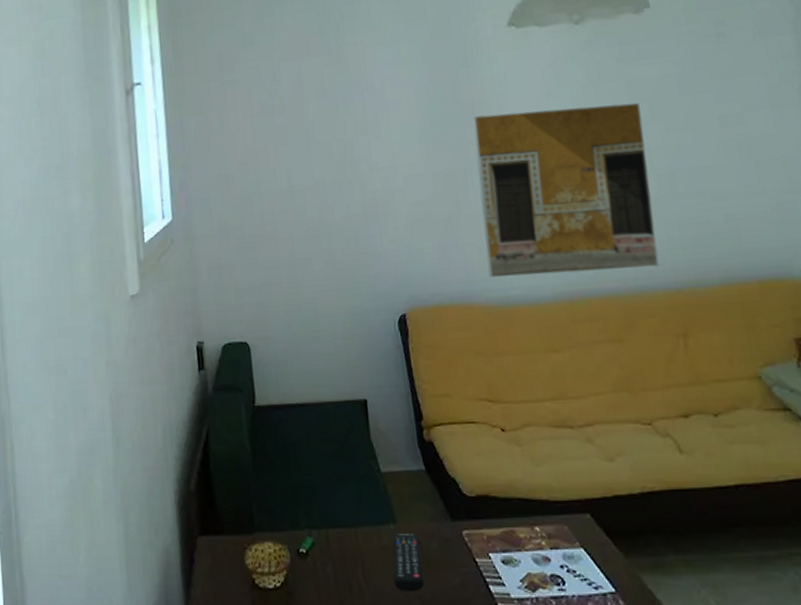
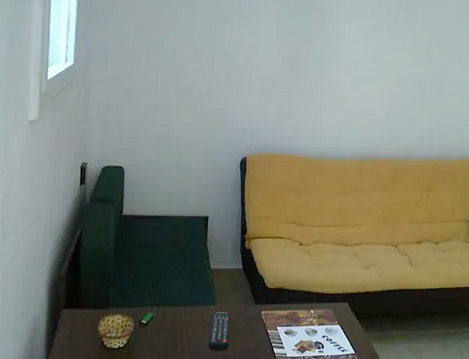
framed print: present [472,102,660,278] -> none [310,20,431,143]

